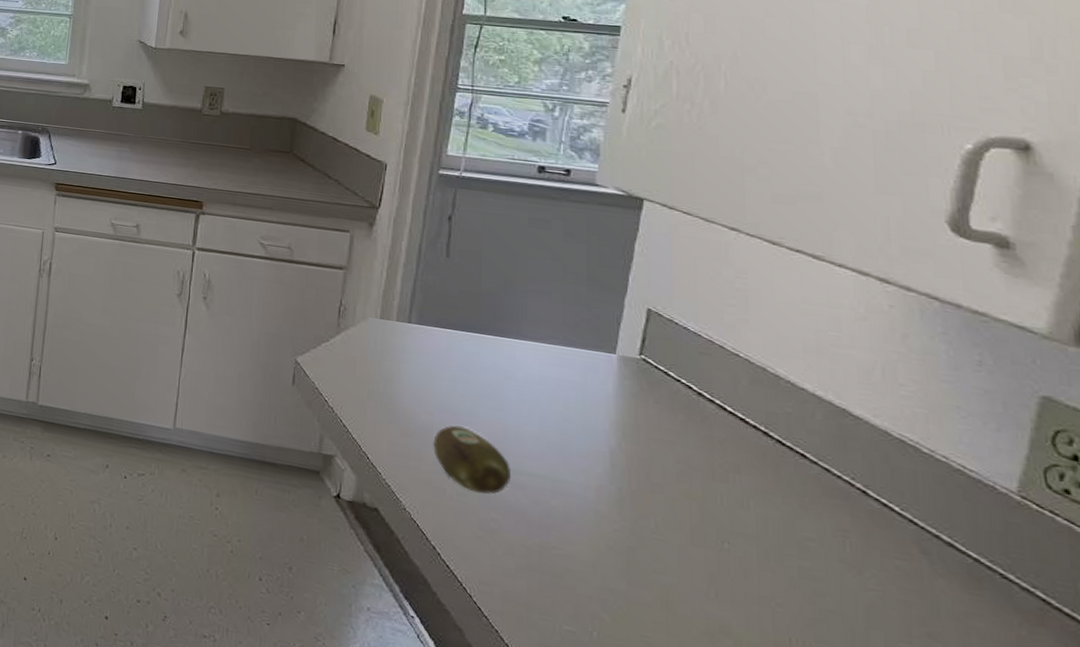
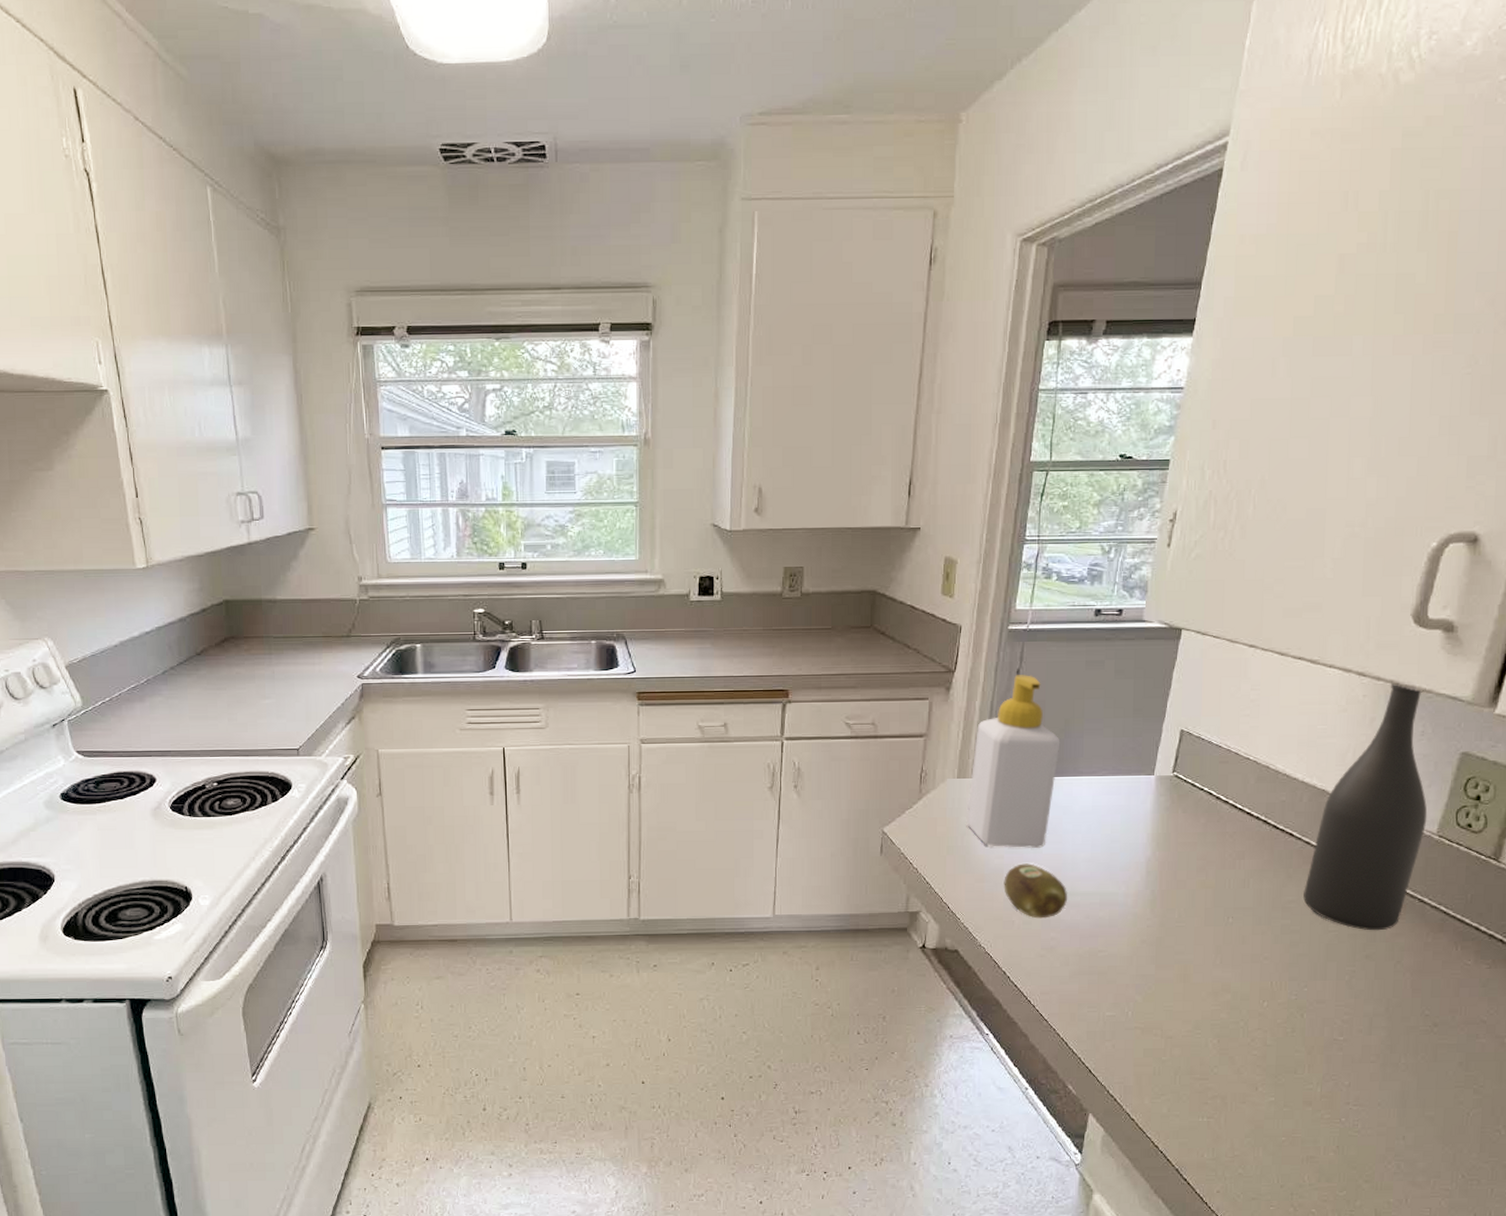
soap bottle: none [389,221,500,413] -> present [966,675,1061,849]
wine bottle: none [825,294,1001,605] -> present [1302,681,1428,931]

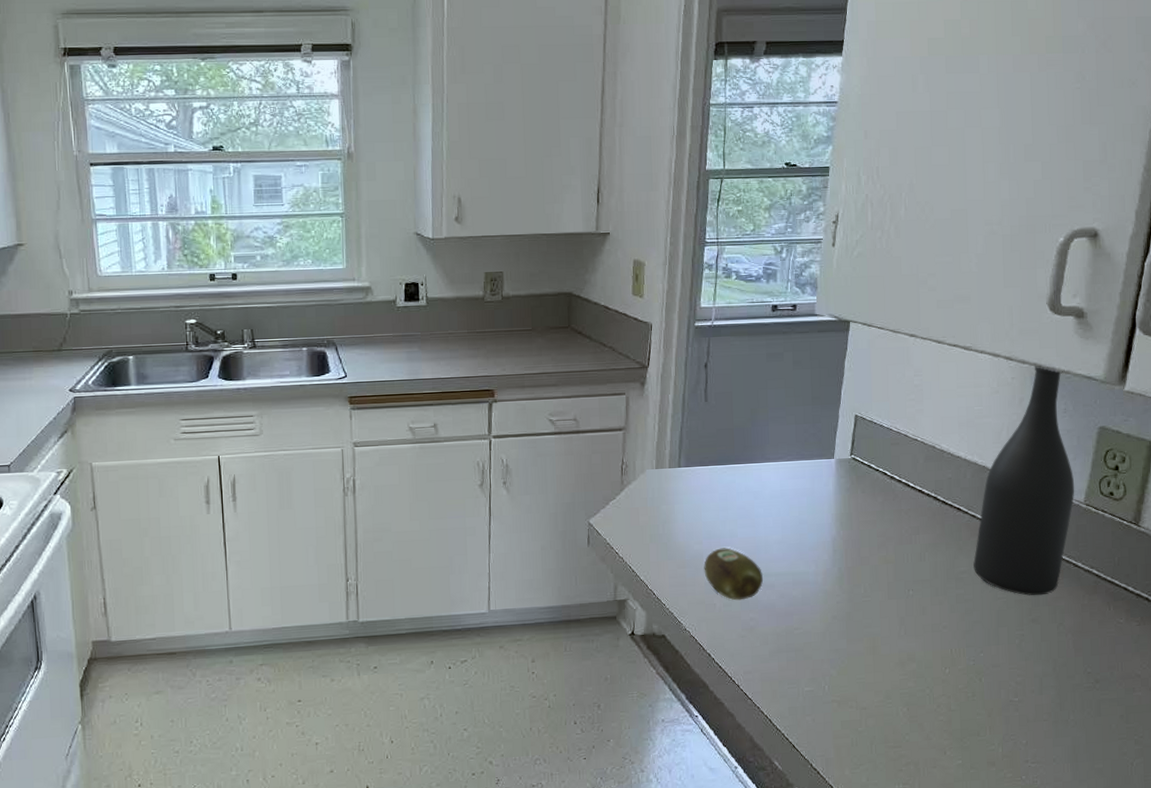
soap bottle: present [966,675,1061,849] -> none [666,368,748,534]

